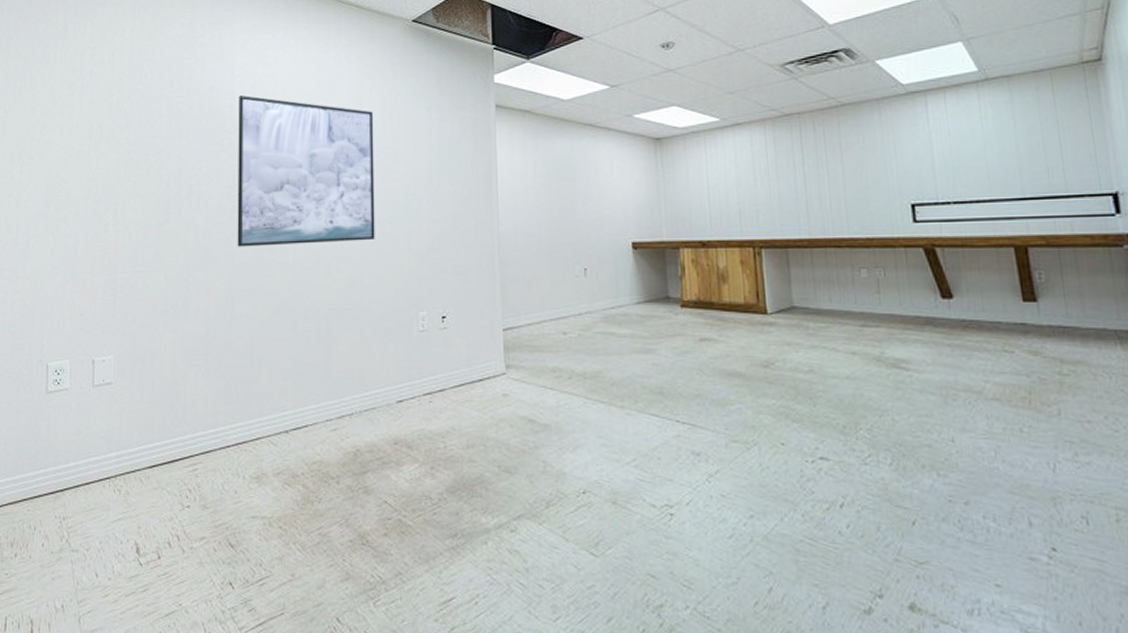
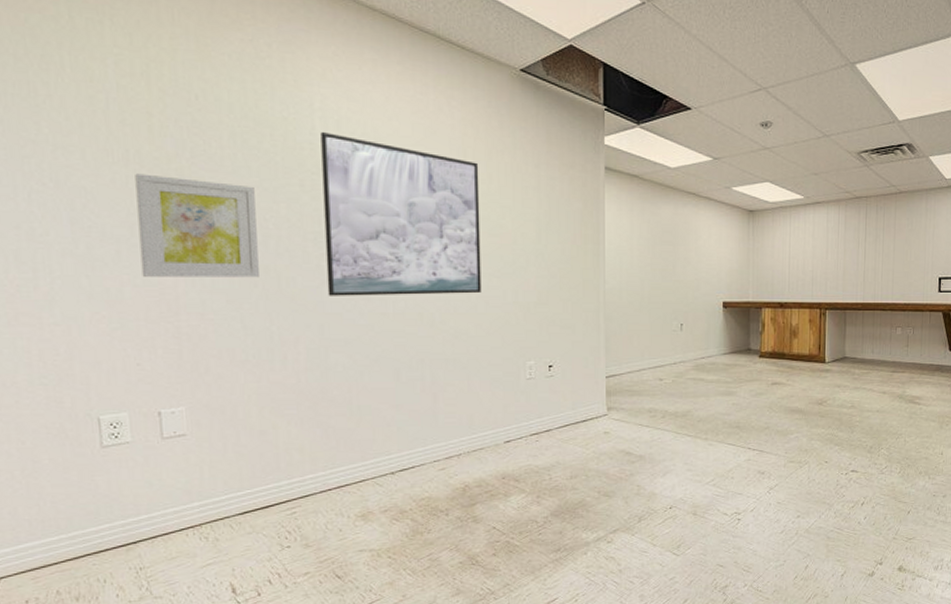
wall art: none [92,143,183,234] -> present [135,173,259,278]

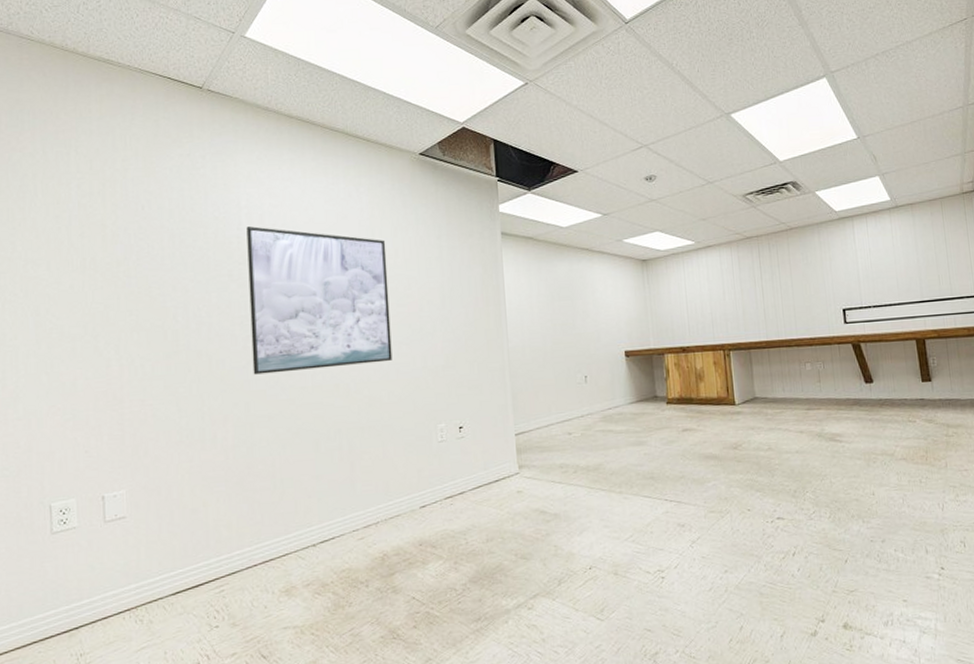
wall art: present [135,173,259,278] -> none [90,277,193,370]

